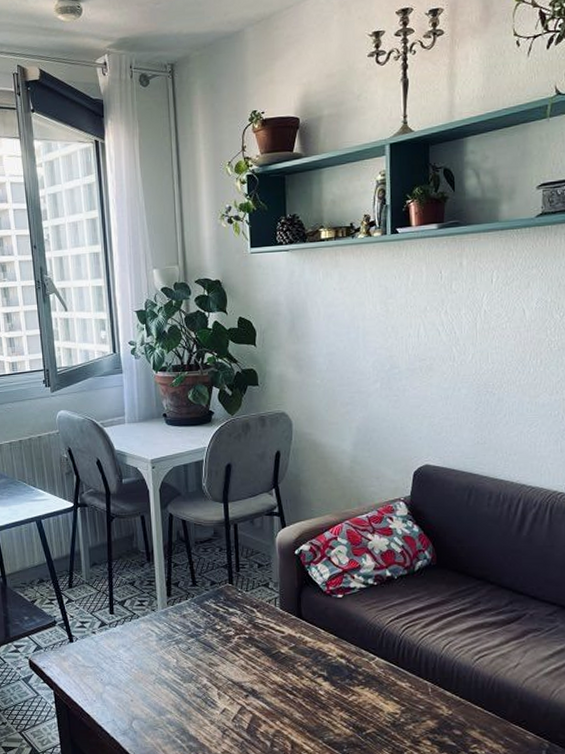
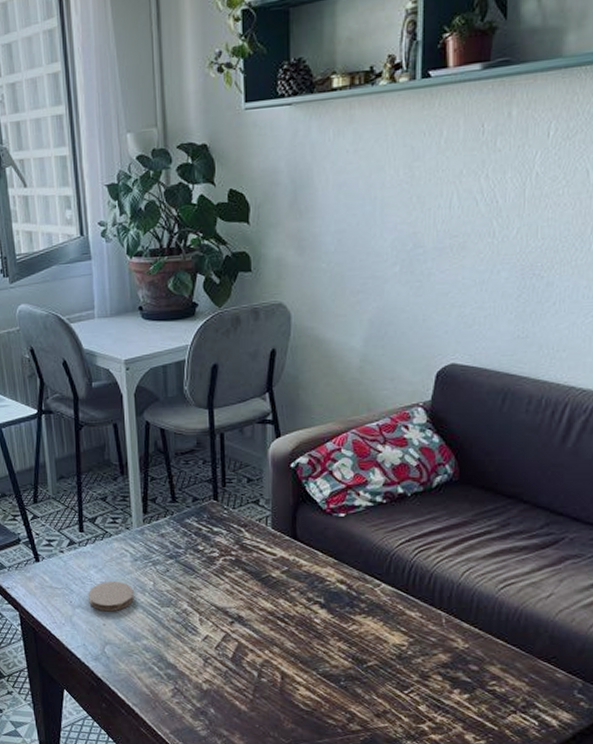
coaster: none [118,660,159,688] -> present [89,581,134,612]

